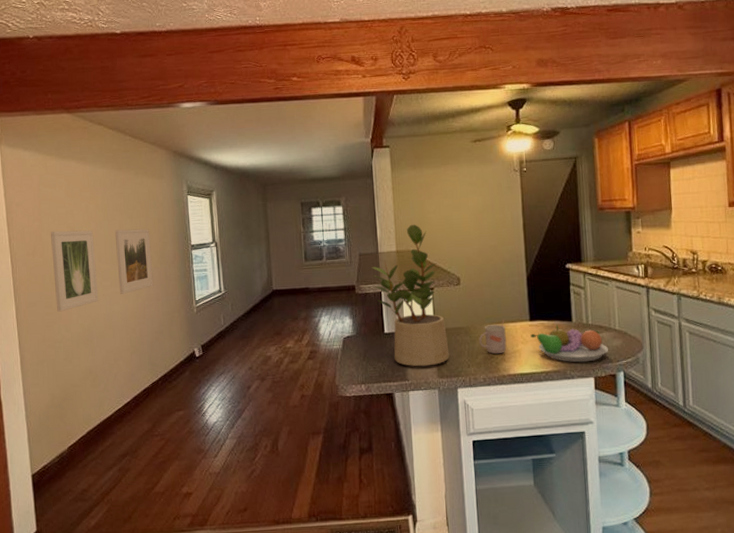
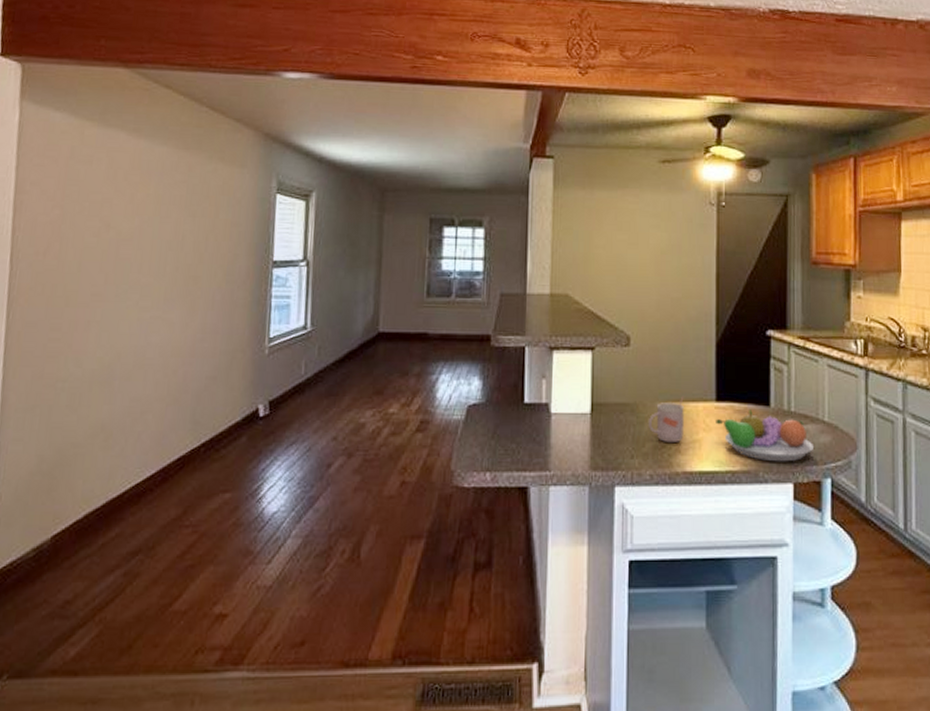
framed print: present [51,230,99,312] -> none [67,224,137,338]
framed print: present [114,229,154,294] -> none [162,230,217,320]
potted plant: present [371,224,450,367] -> none [515,260,608,453]

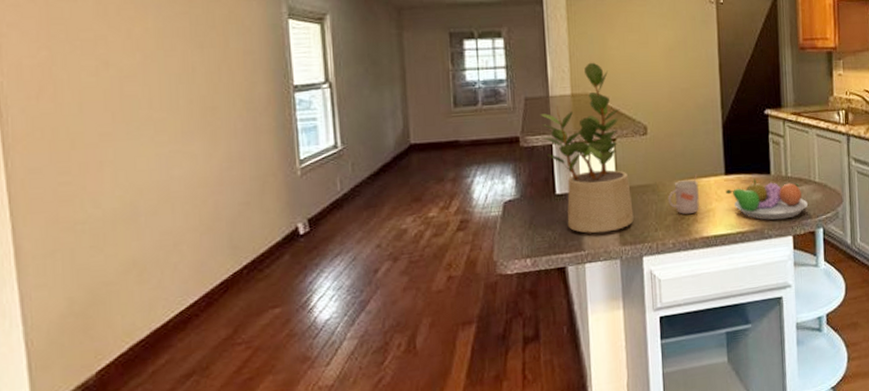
potted plant: none [515,260,608,453] -> present [540,62,634,233]

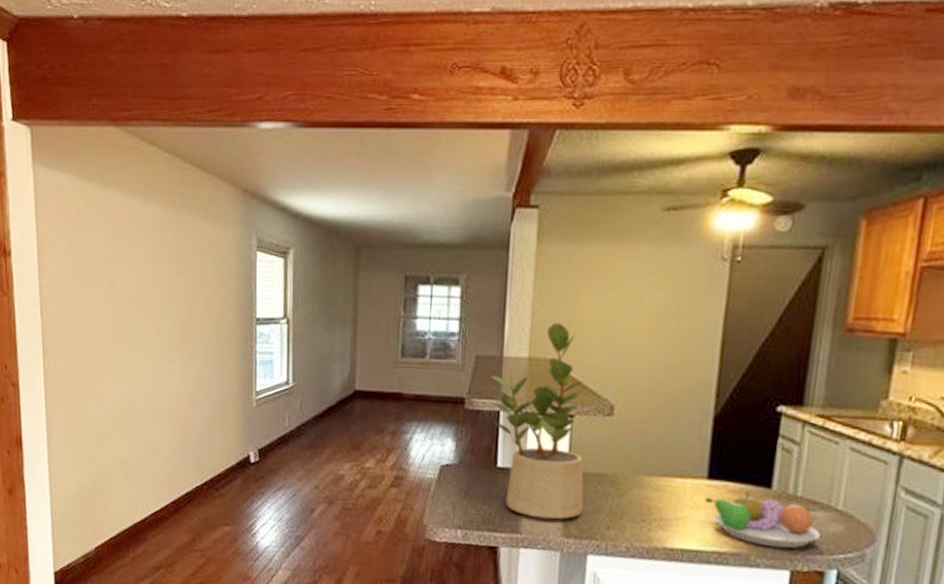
mug: present [667,173,699,214] -> none [627,471,671,518]

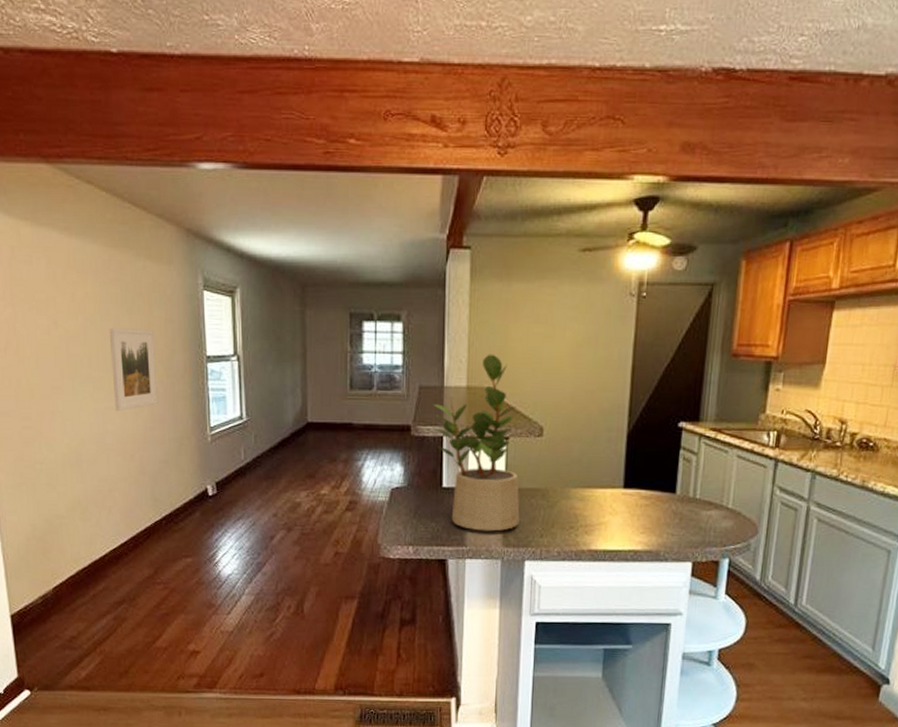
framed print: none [163,287,207,372] -> present [109,327,158,411]
fruit bowl: present [705,490,820,549] -> none [622,496,715,544]

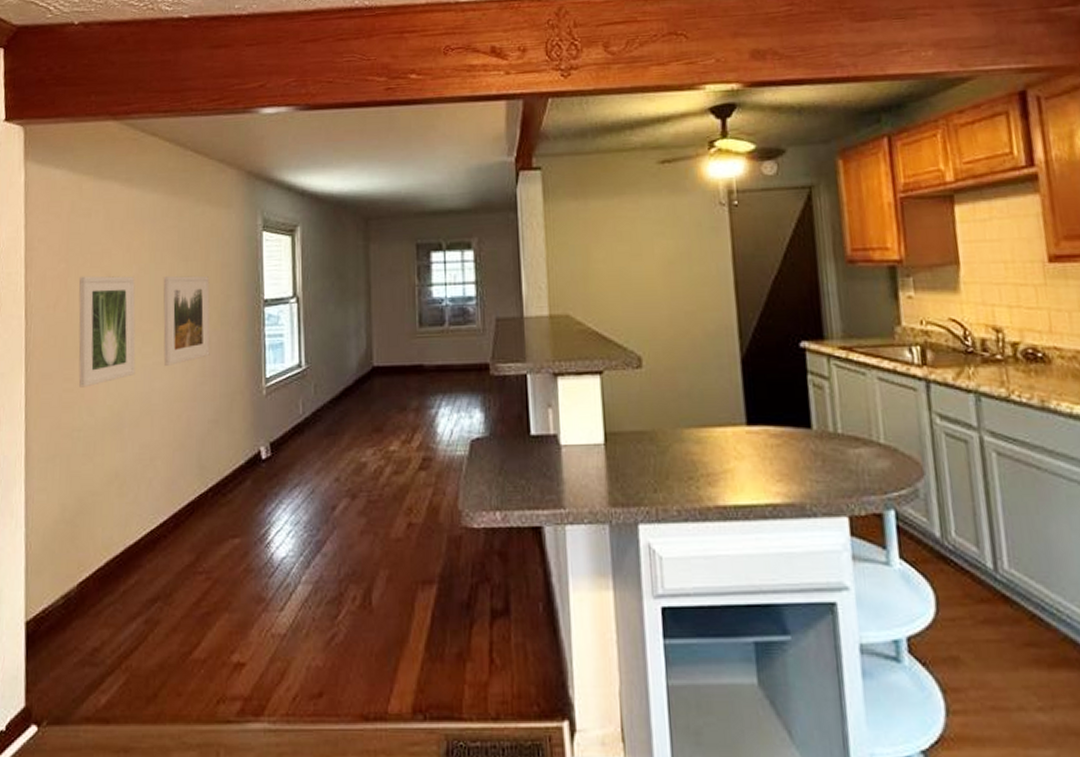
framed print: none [27,322,89,426] -> present [78,275,136,388]
potted plant: present [433,354,520,532] -> none [513,277,626,488]

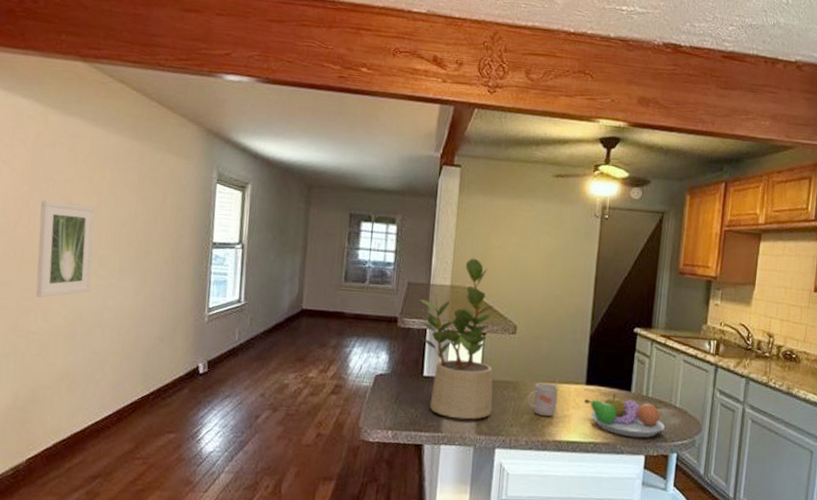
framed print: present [163,275,210,366] -> none [117,210,165,288]
potted plant: none [513,277,626,488] -> present [419,258,494,420]
mug: none [669,420,713,473] -> present [526,378,559,416]
fruit bowl: none [748,433,869,493] -> present [584,393,665,438]

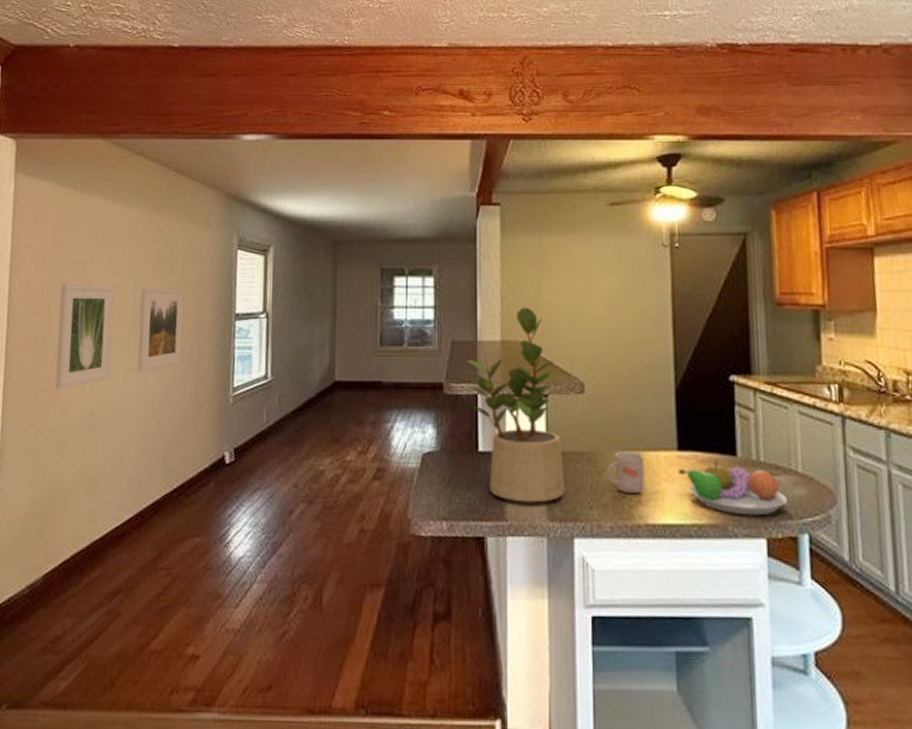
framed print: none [117,210,165,288] -> present [137,287,185,372]

